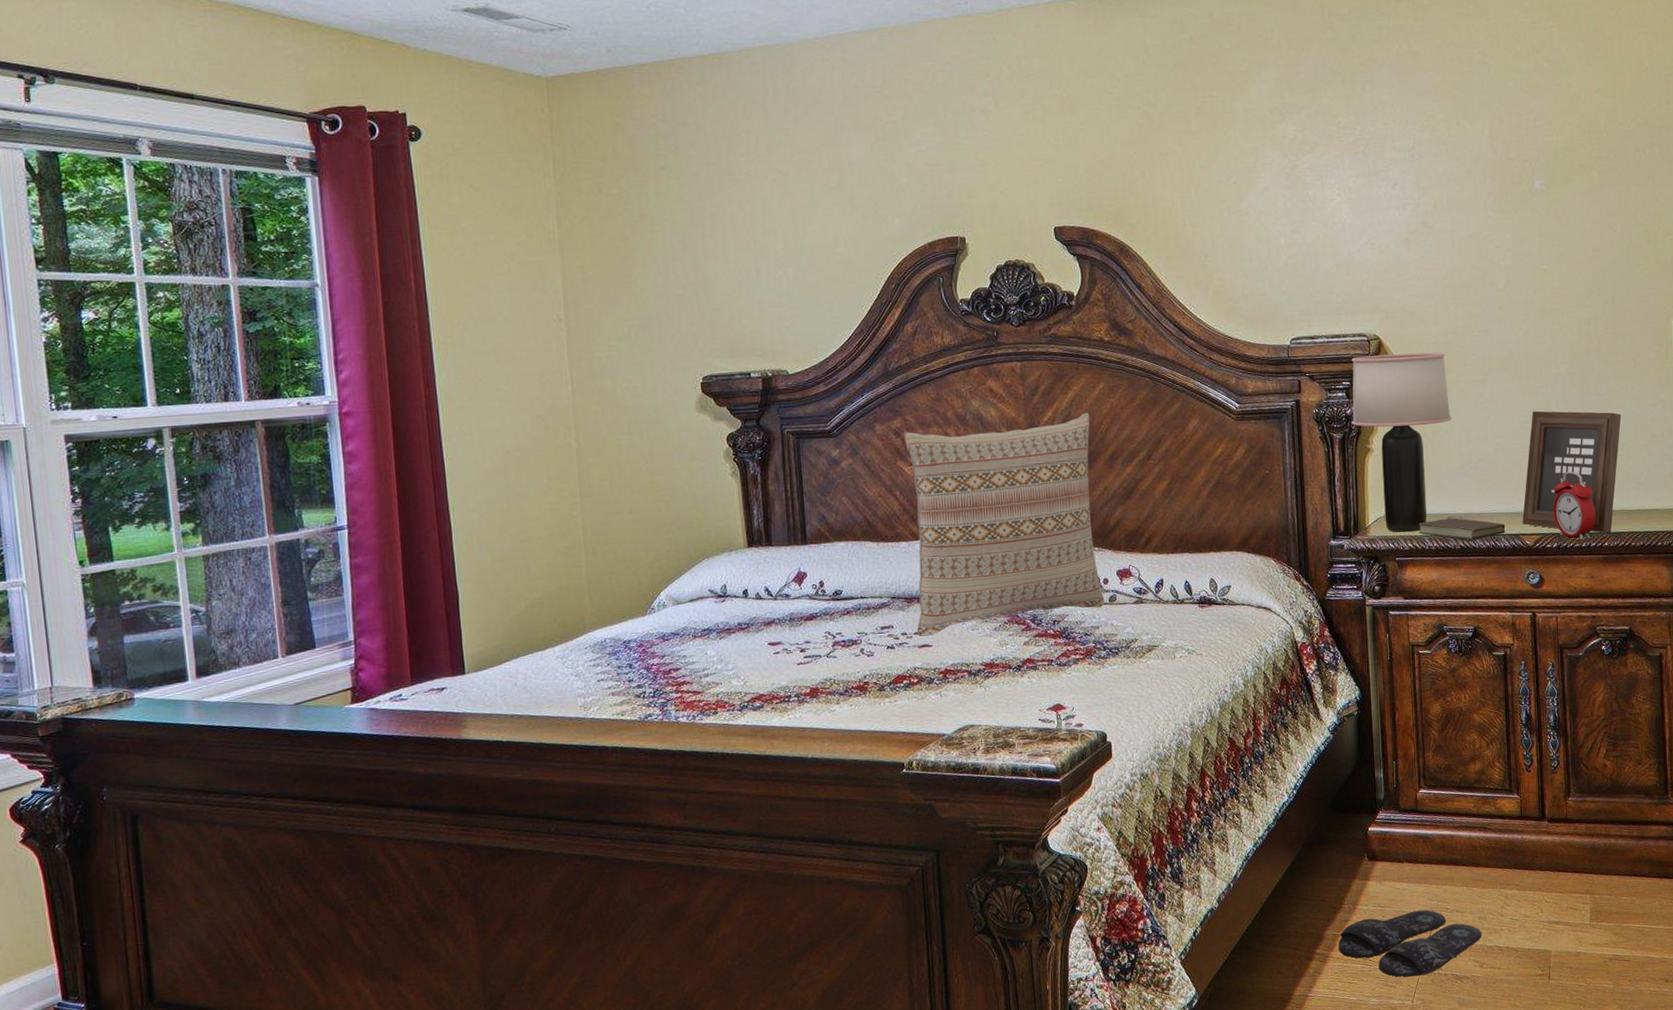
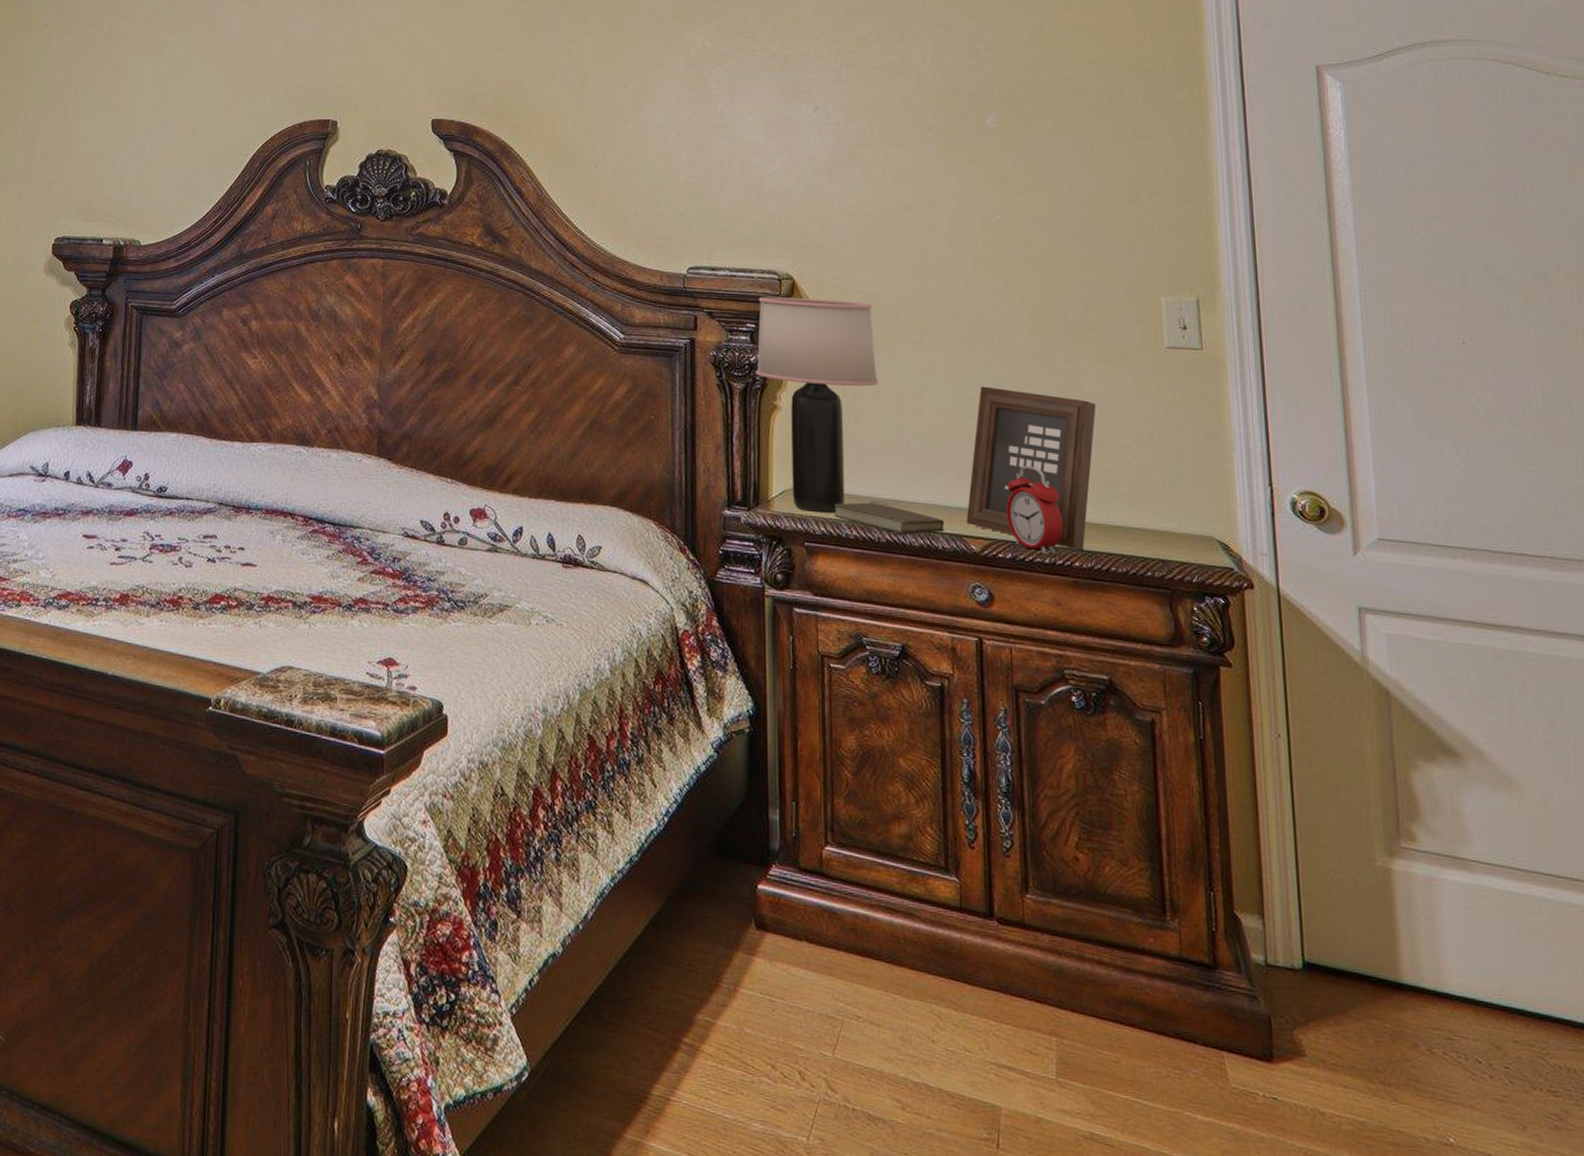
pillow: present [904,412,1105,637] -> none [241,321,454,554]
slippers: present [1338,909,1482,977] -> none [713,1008,904,1104]

